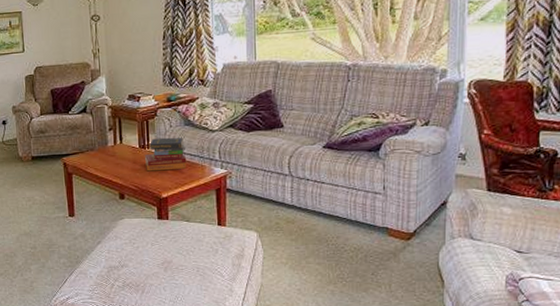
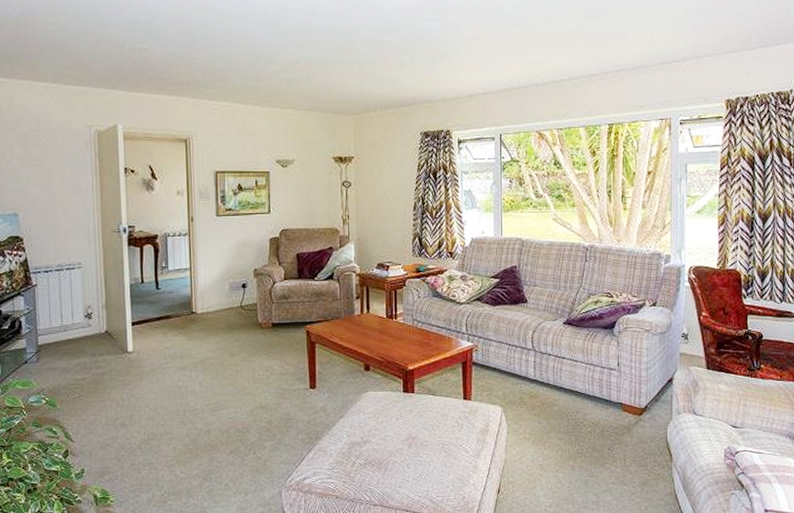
books: present [144,137,187,172] -> none [391,308,434,343]

